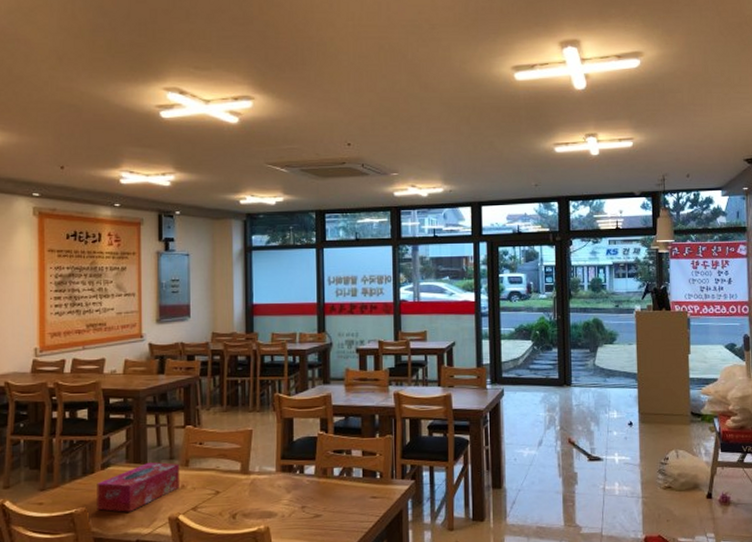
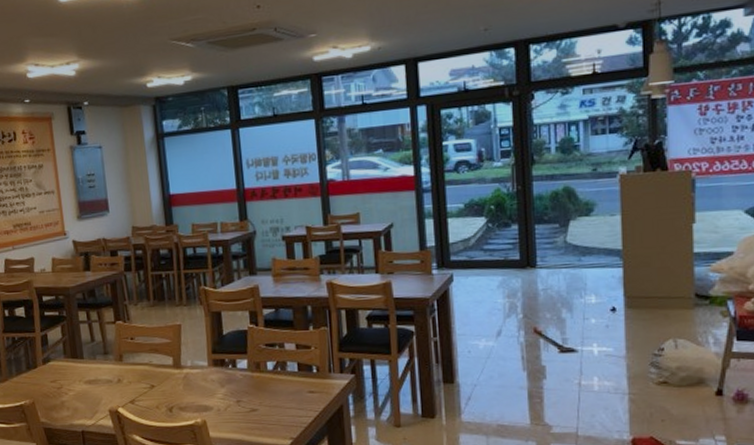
tissue box: present [97,462,180,512] -> none [40,357,117,405]

